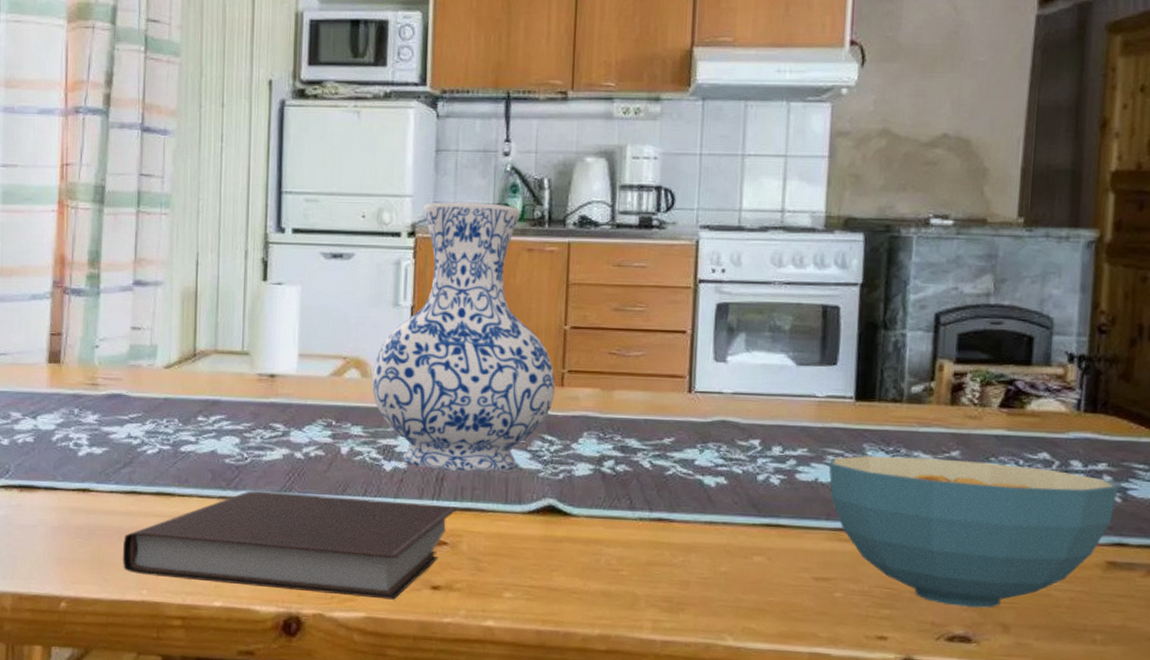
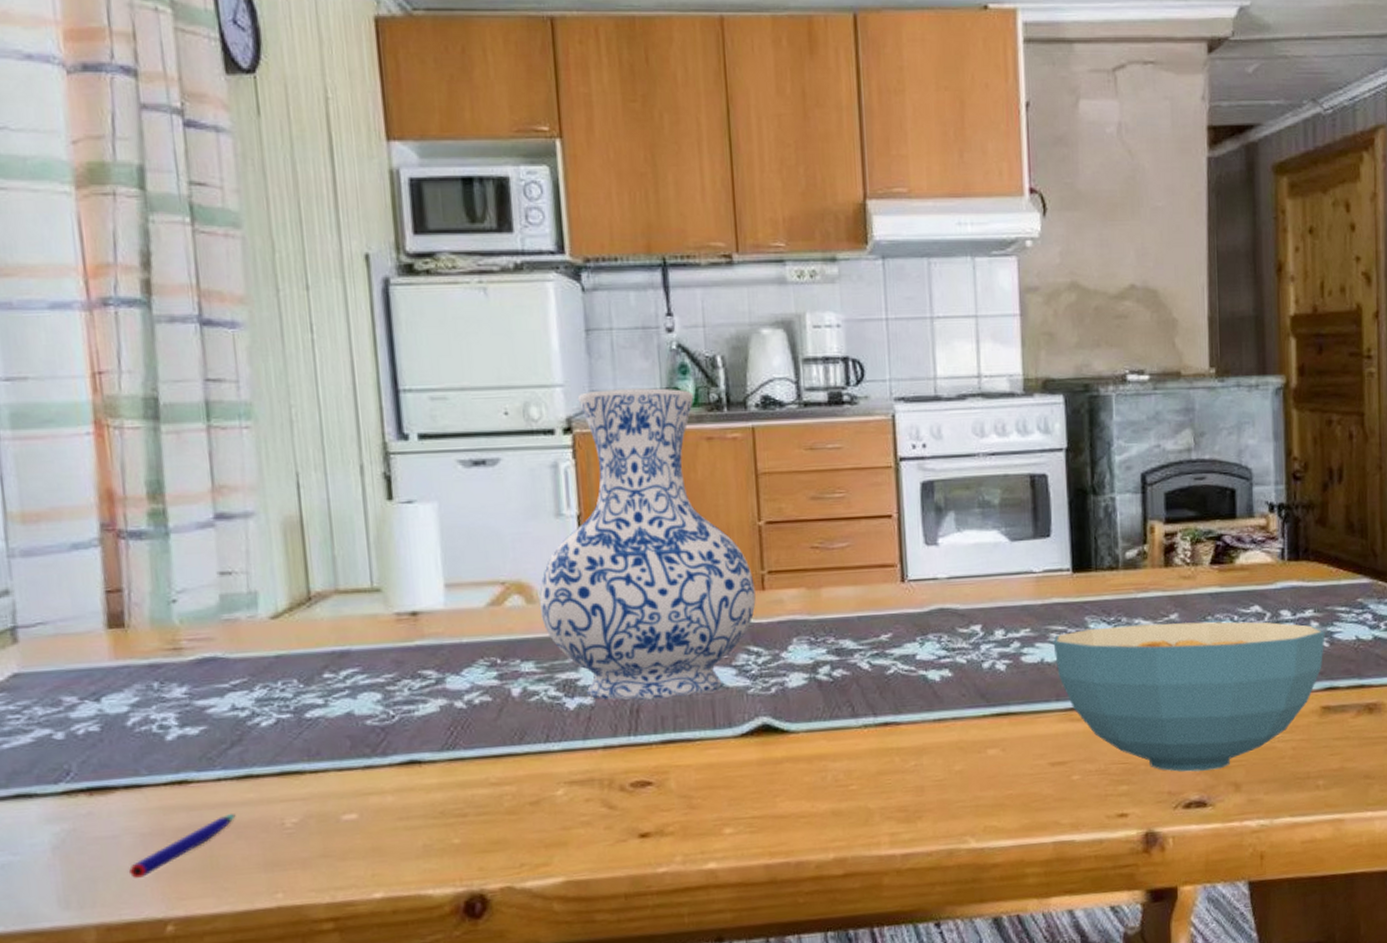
pen: none [39,520,120,562] -> present [128,814,236,879]
notebook: present [122,490,459,600] -> none [243,740,661,876]

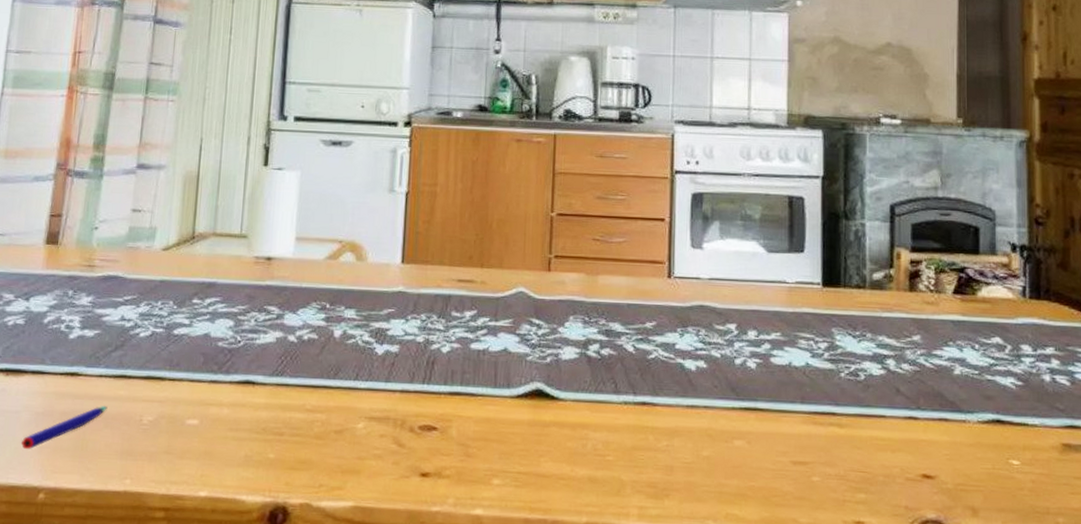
vase: present [539,388,756,700] -> none [366,94,543,355]
cereal bowl: present [1053,621,1325,772] -> none [801,340,1066,491]

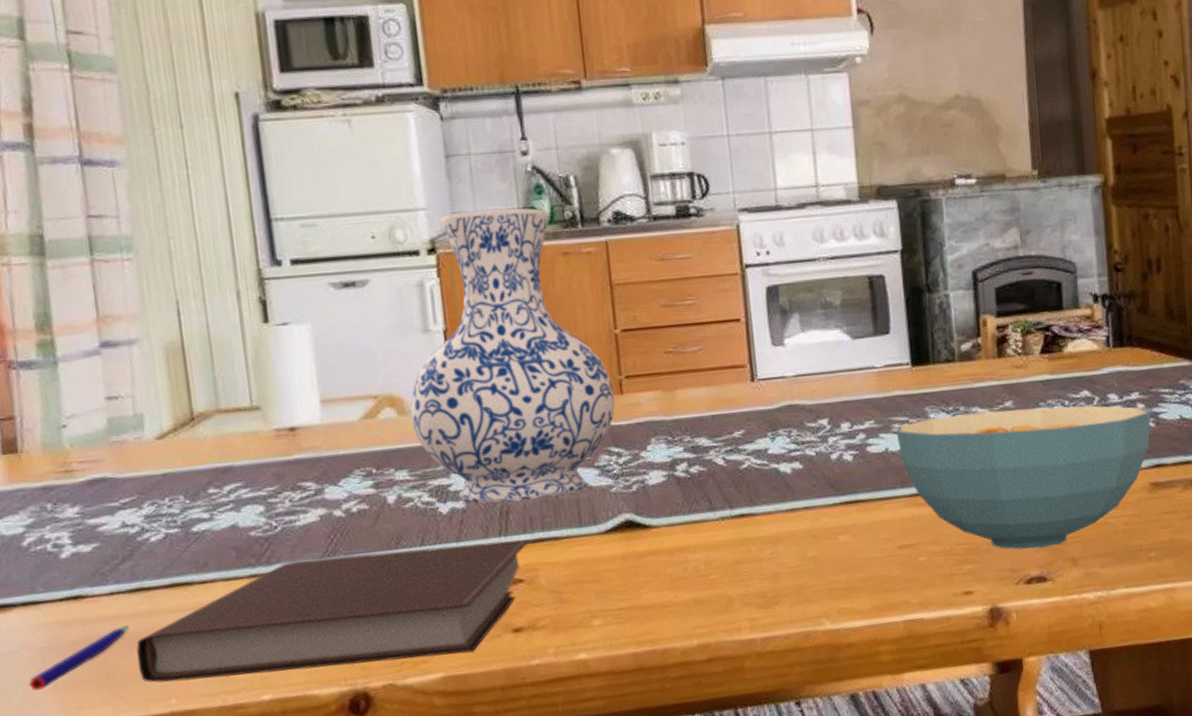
notebook: none [106,374,449,488] -> present [136,539,531,683]
vase: none [366,94,543,355] -> present [410,208,615,503]
cereal bowl: none [801,340,1066,491] -> present [896,406,1151,550]

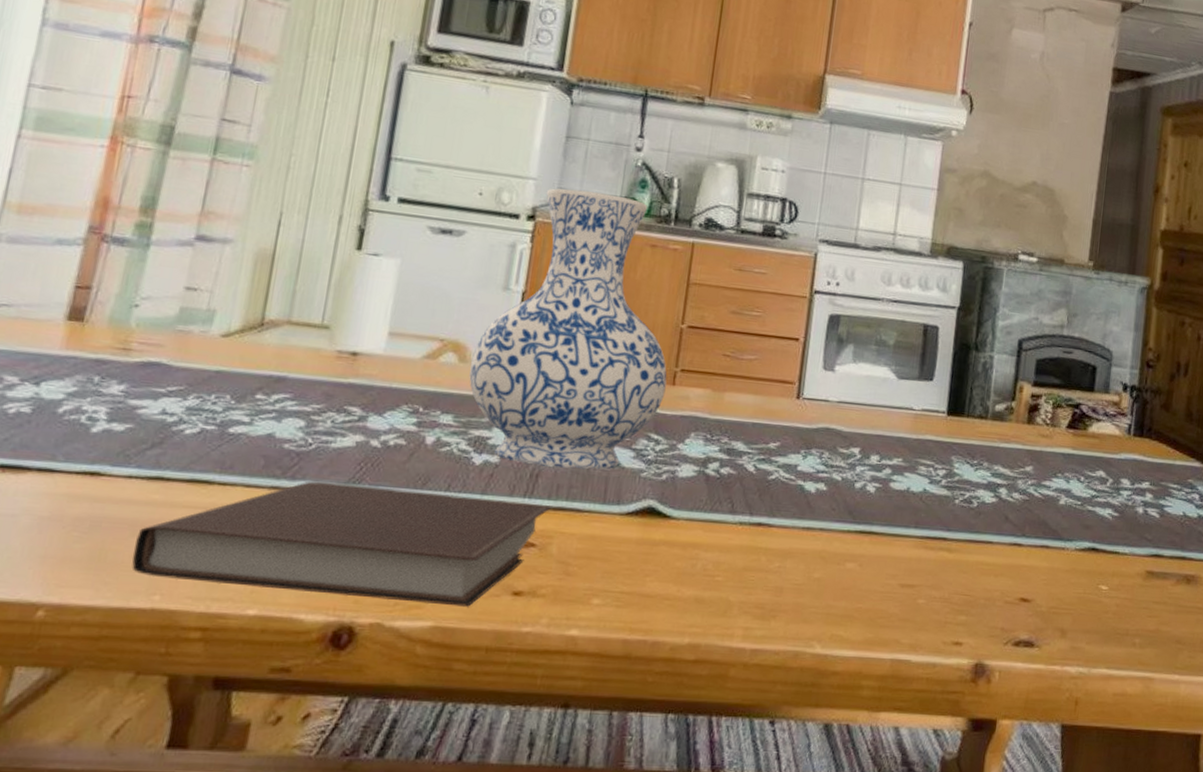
pen: present [28,625,129,691] -> none [16,511,137,560]
cereal bowl: present [896,406,1151,550] -> none [920,467,1157,614]

